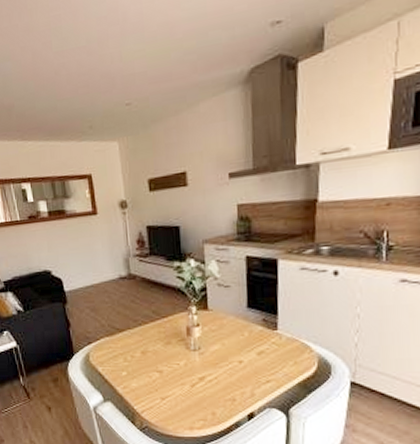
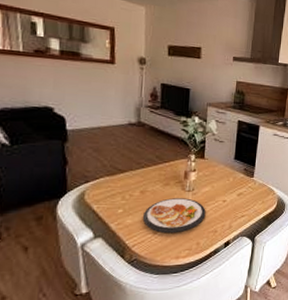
dish: none [147,359,219,400] -> present [142,198,206,234]

